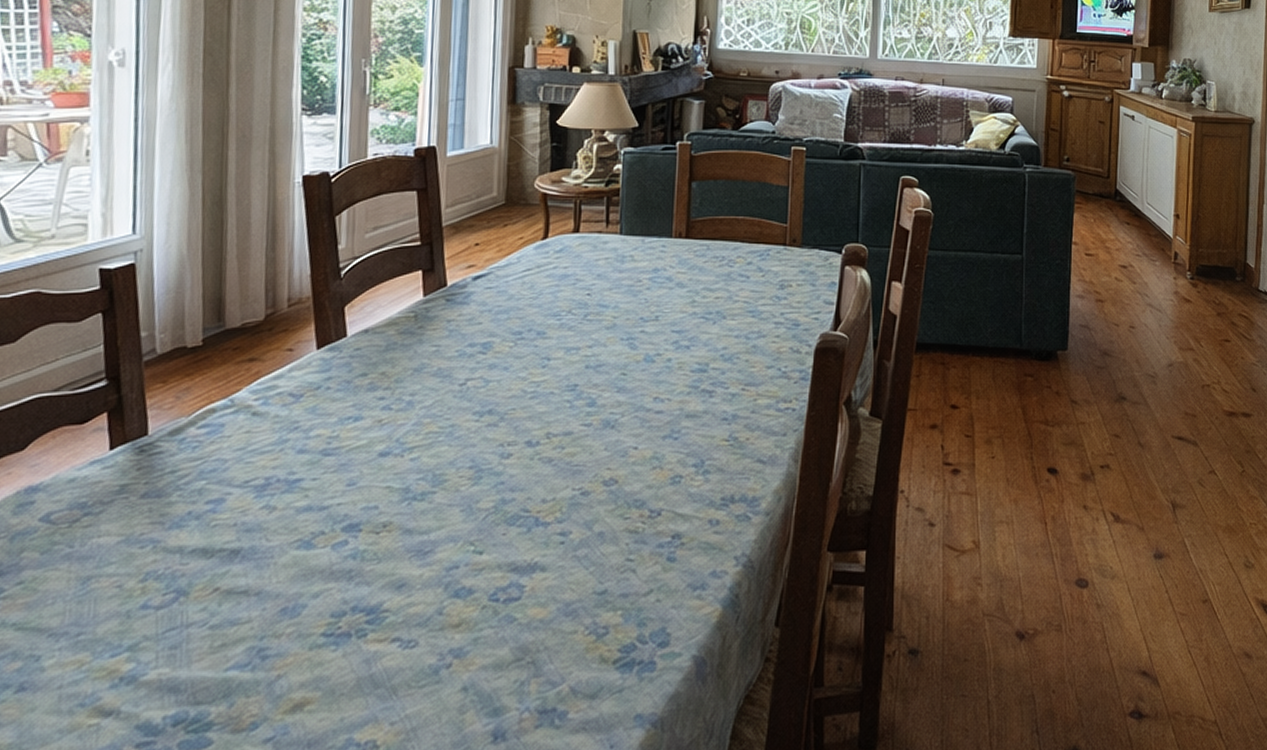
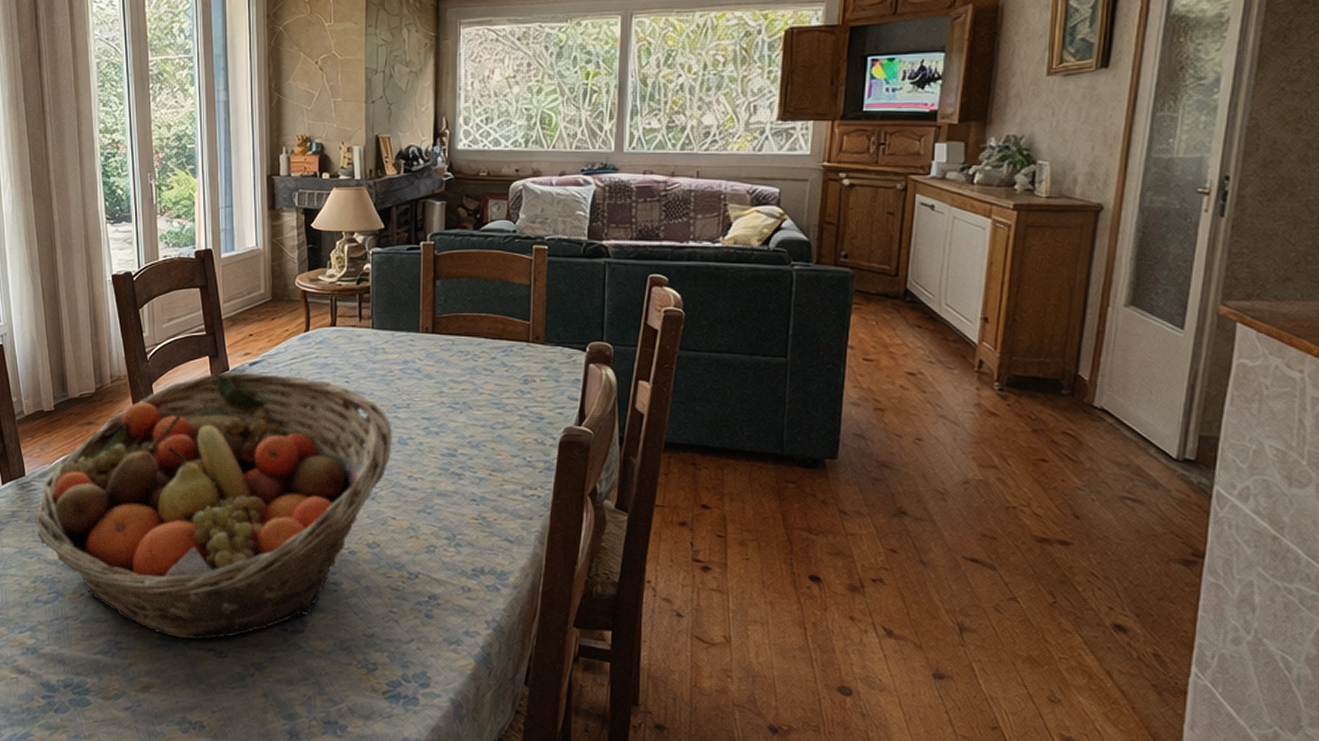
fruit basket: none [155,287,638,631] -> present [34,372,392,640]

